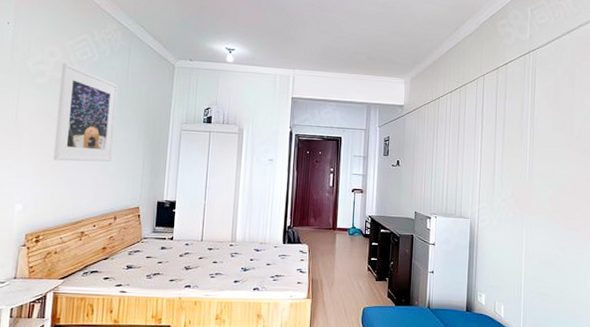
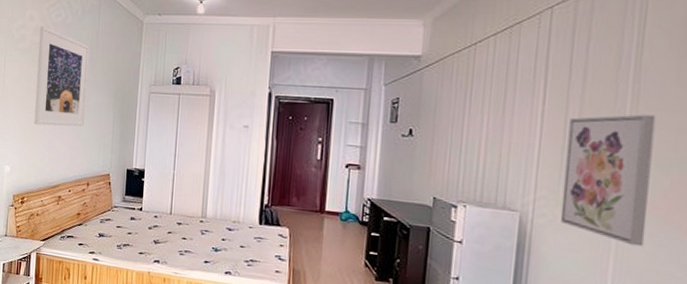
wall art: none [494,149,543,237] -> present [560,114,656,247]

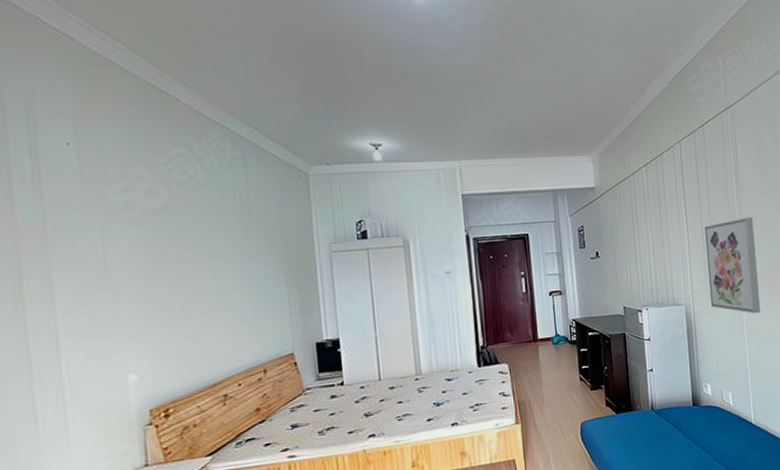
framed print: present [34,25,90,127] -> none [155,186,248,314]

